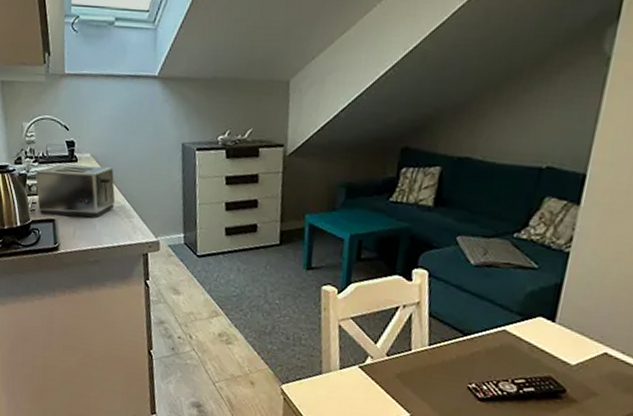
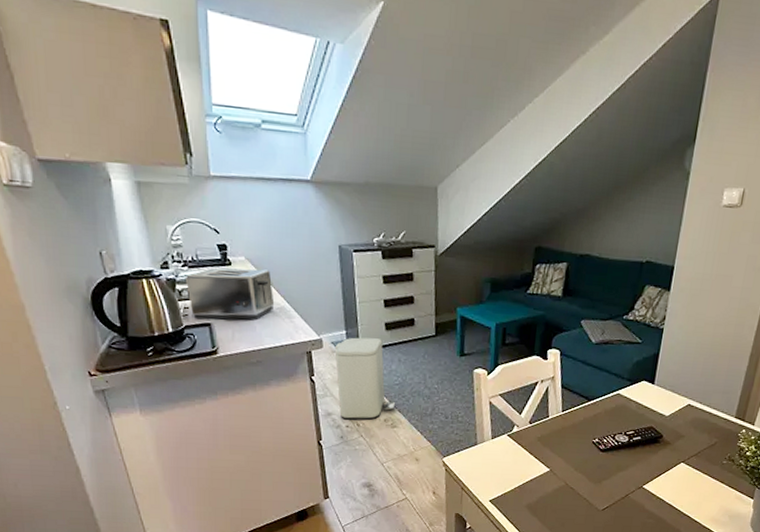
pedal bin: none [171,241,233,333] -> present [334,337,396,421]

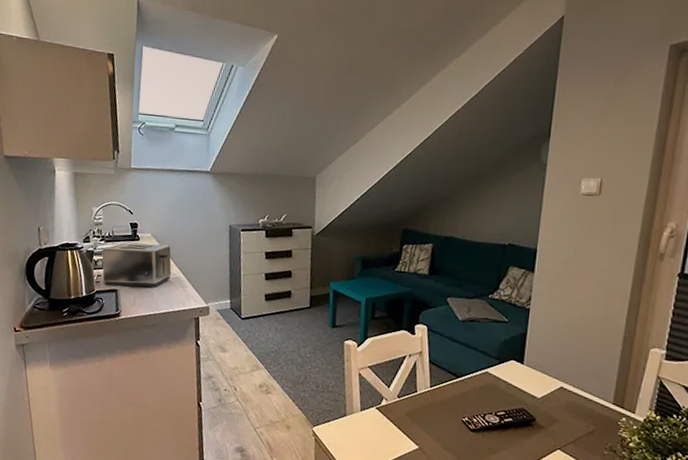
pedal bin: present [334,337,396,421] -> none [219,306,271,385]

